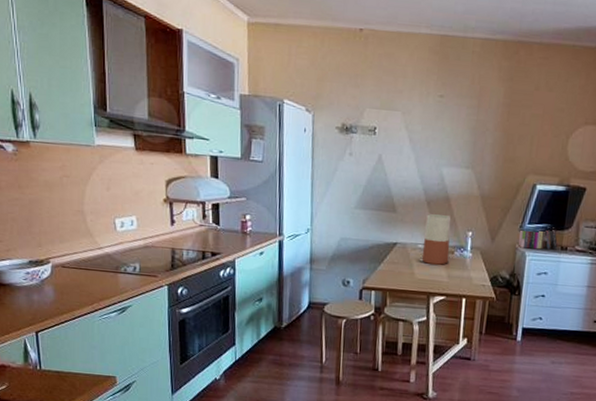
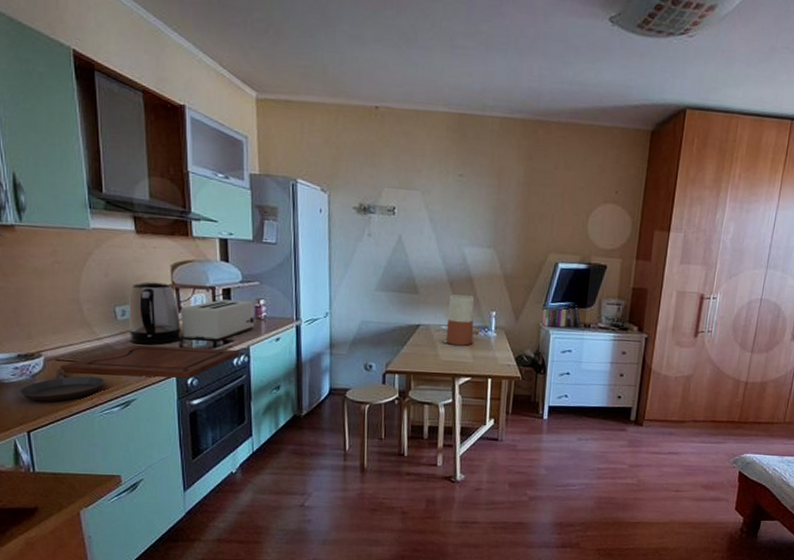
frying pan: none [29,274,105,306] -> present [19,368,106,403]
cutting board: none [66,254,225,288] -> present [60,344,239,379]
kettle: none [126,195,174,256] -> present [128,281,183,345]
toaster: none [173,214,241,254] -> present [180,299,255,342]

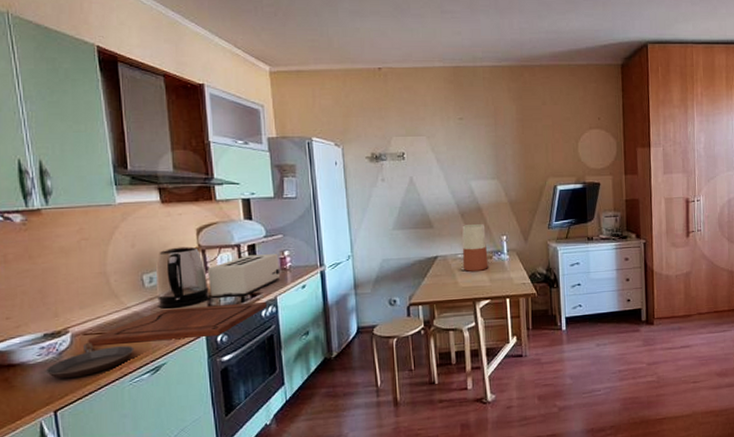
books: present [541,305,581,328] -> none [548,221,584,244]

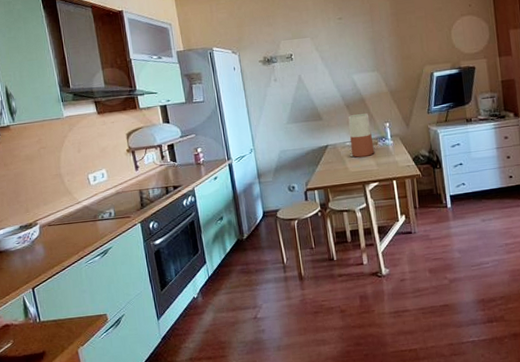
frying pan: present [45,342,135,379] -> none [23,231,87,262]
cutting board: present [88,302,267,346] -> none [52,193,187,235]
kettle: present [155,246,211,309] -> none [97,149,142,202]
toaster: present [207,254,281,299] -> none [137,151,196,192]

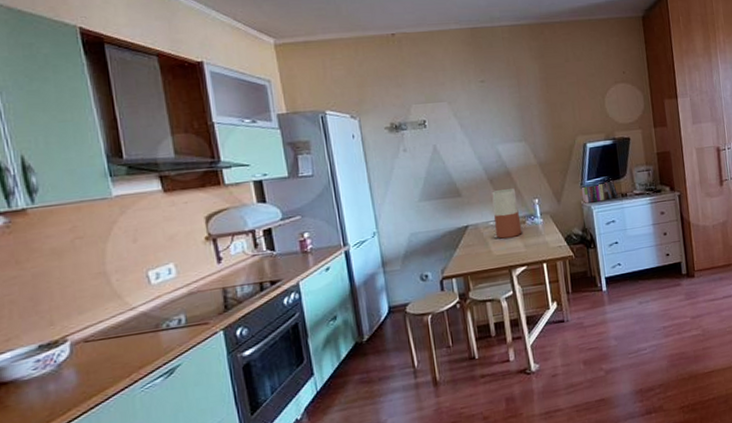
books: none [428,104,463,128] -> present [580,178,618,204]

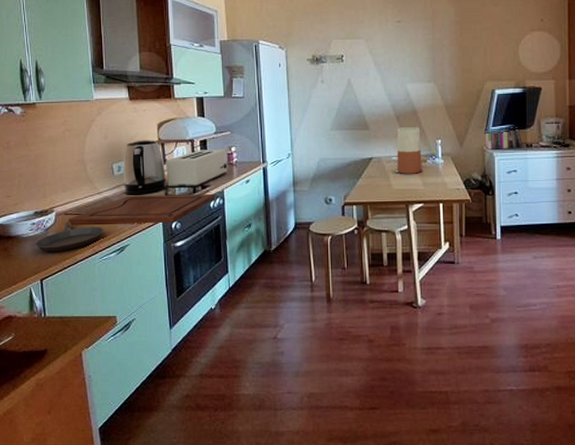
frying pan: none [42,349,144,393] -> present [35,221,104,252]
cutting board: none [90,289,289,353] -> present [68,194,215,225]
kettle: none [162,236,226,306] -> present [123,140,167,195]
toaster: none [219,236,302,291] -> present [165,149,228,189]

